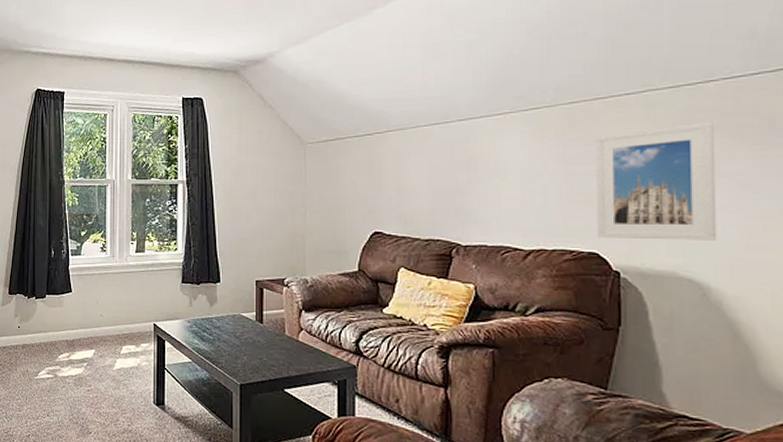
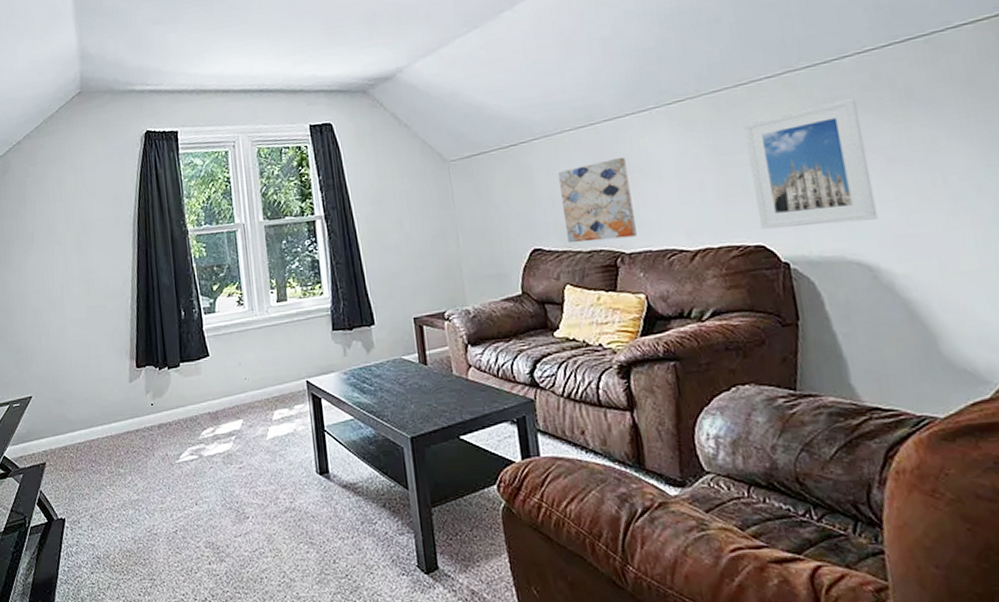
wall art: none [406,157,475,231] -> present [557,158,637,244]

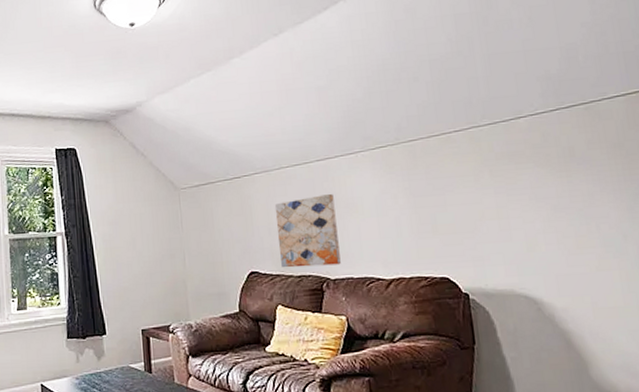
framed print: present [744,97,878,230] -> none [435,153,543,264]

